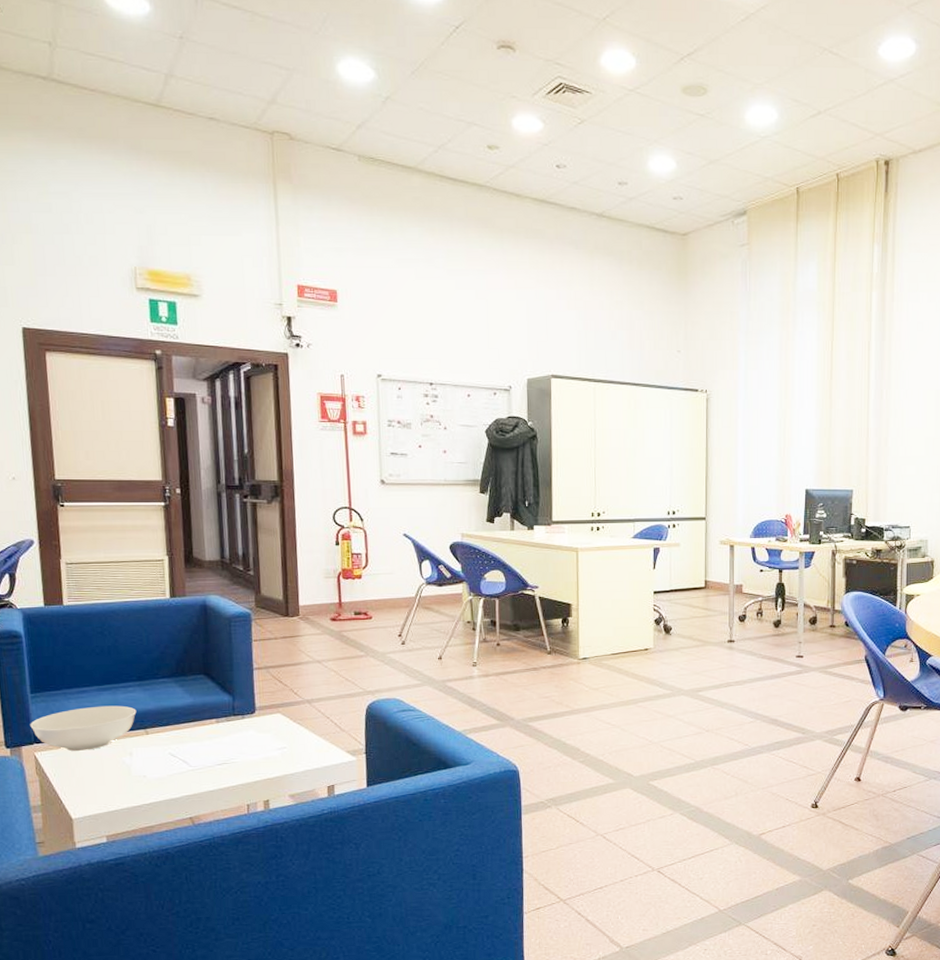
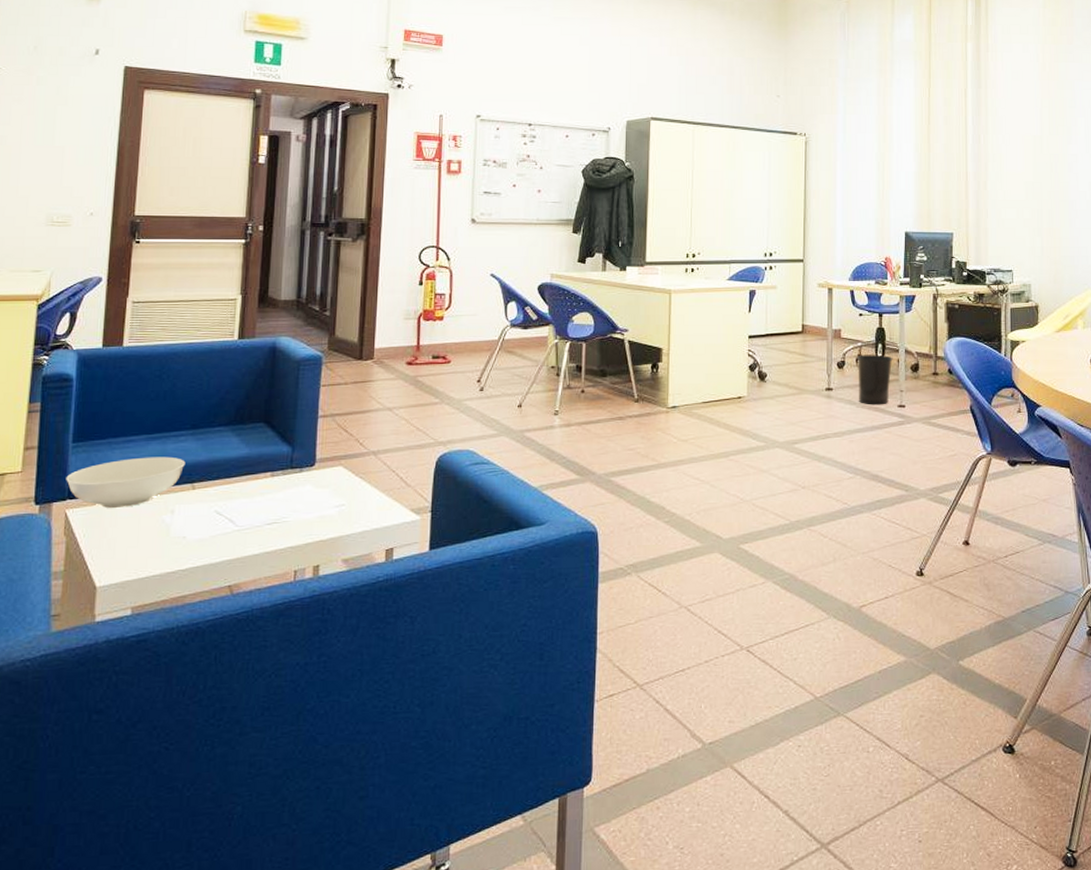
waste bin: none [757,608,792,656] -> present [856,354,893,405]

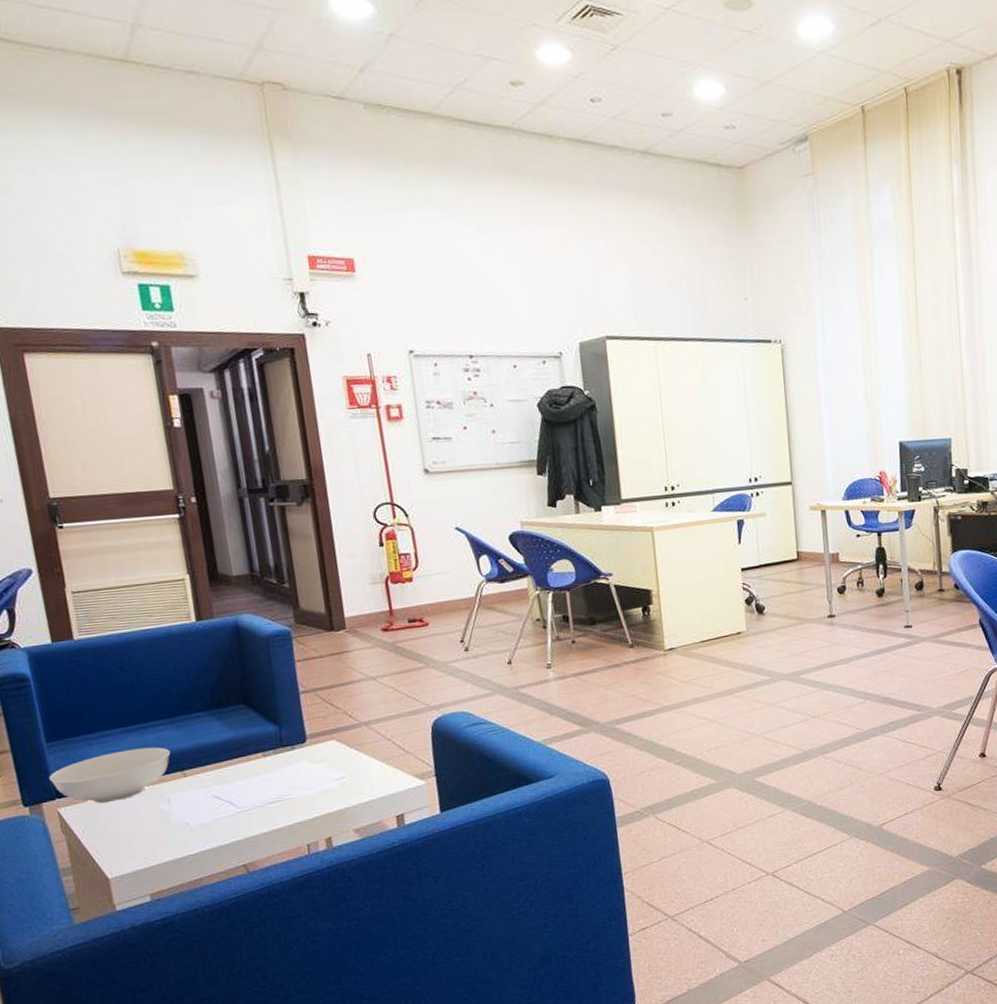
waste bin: present [856,354,893,405] -> none [857,575,896,629]

